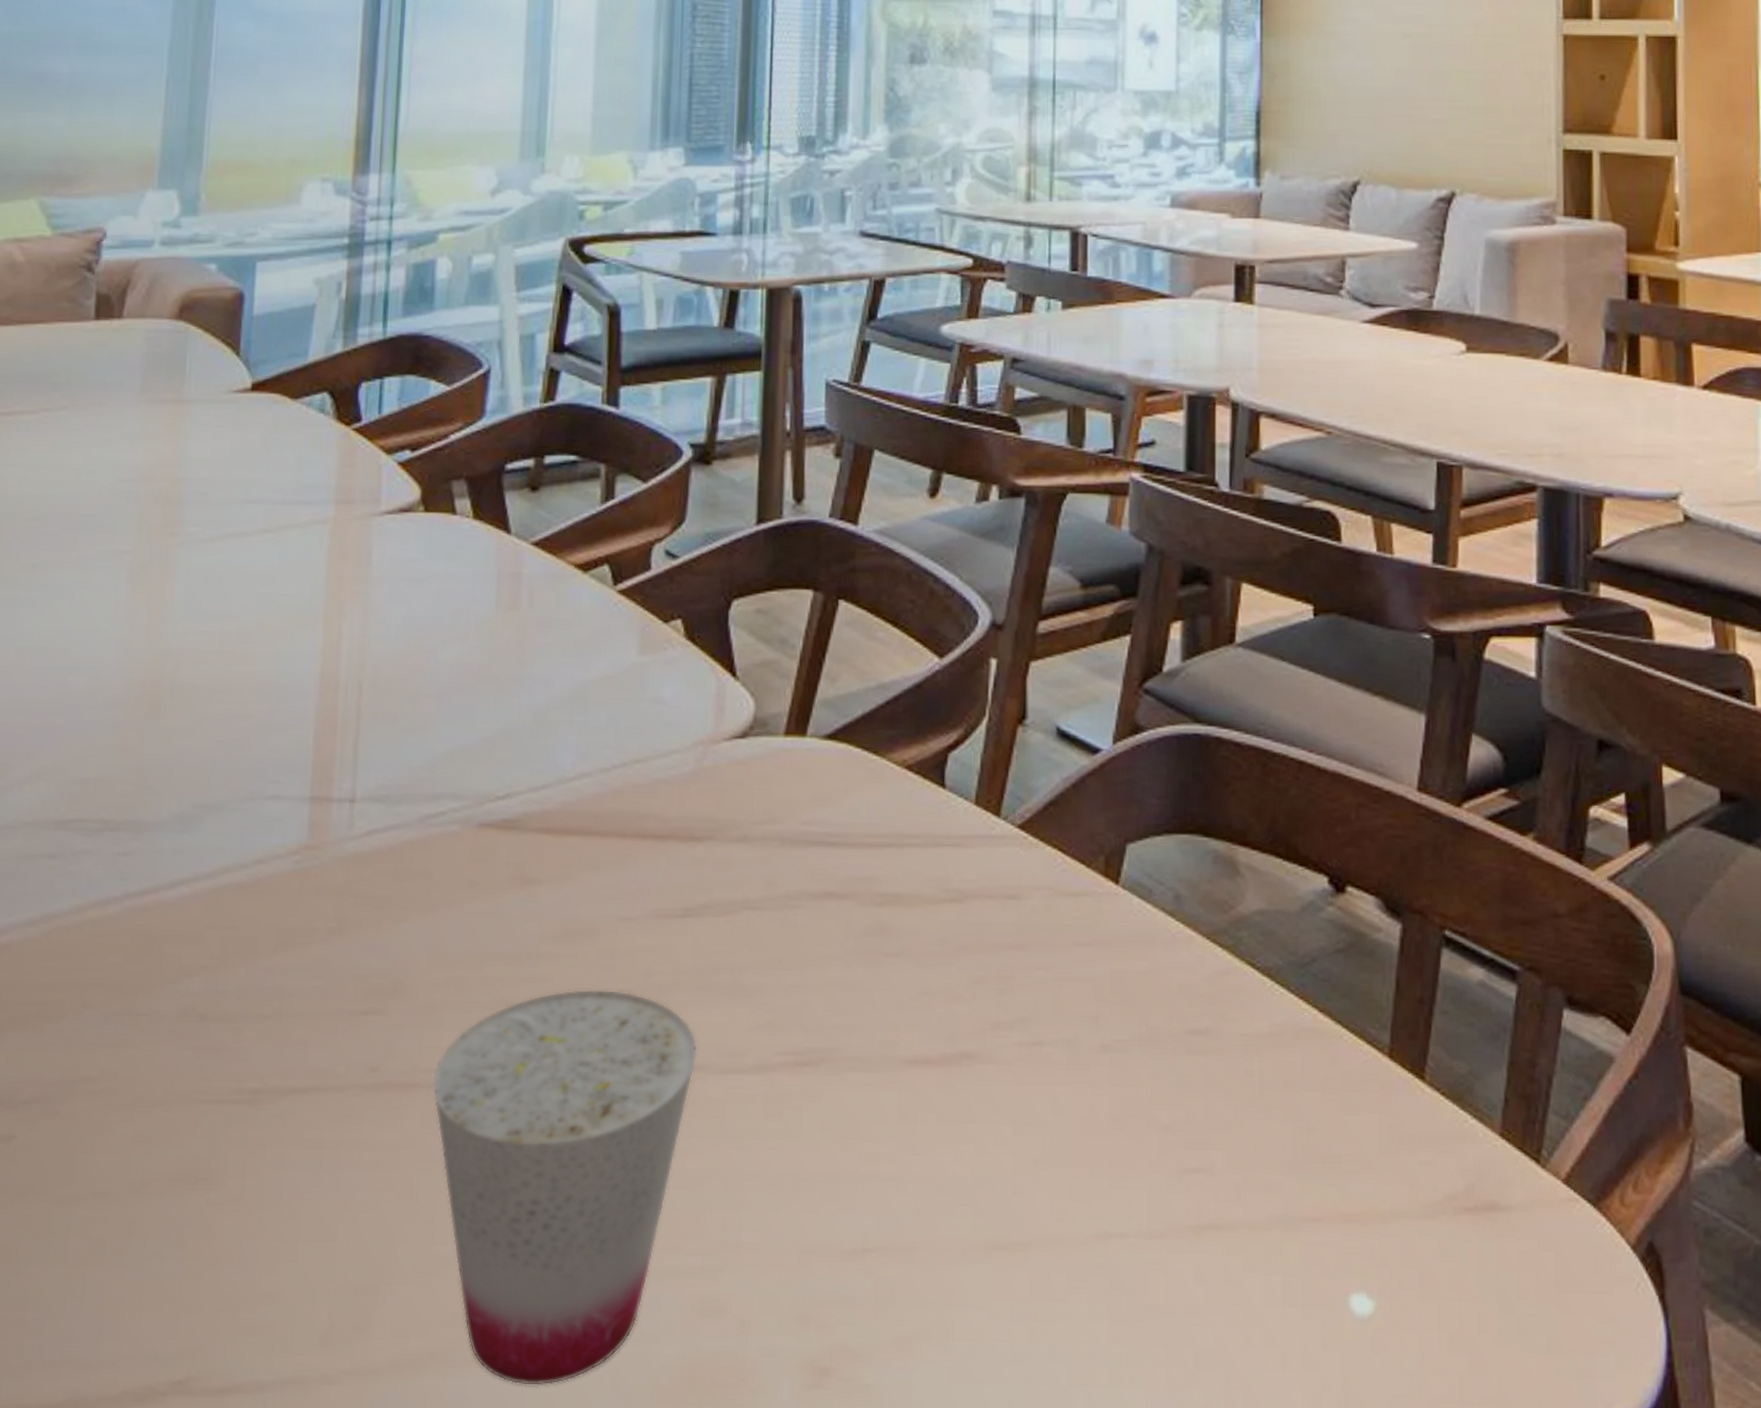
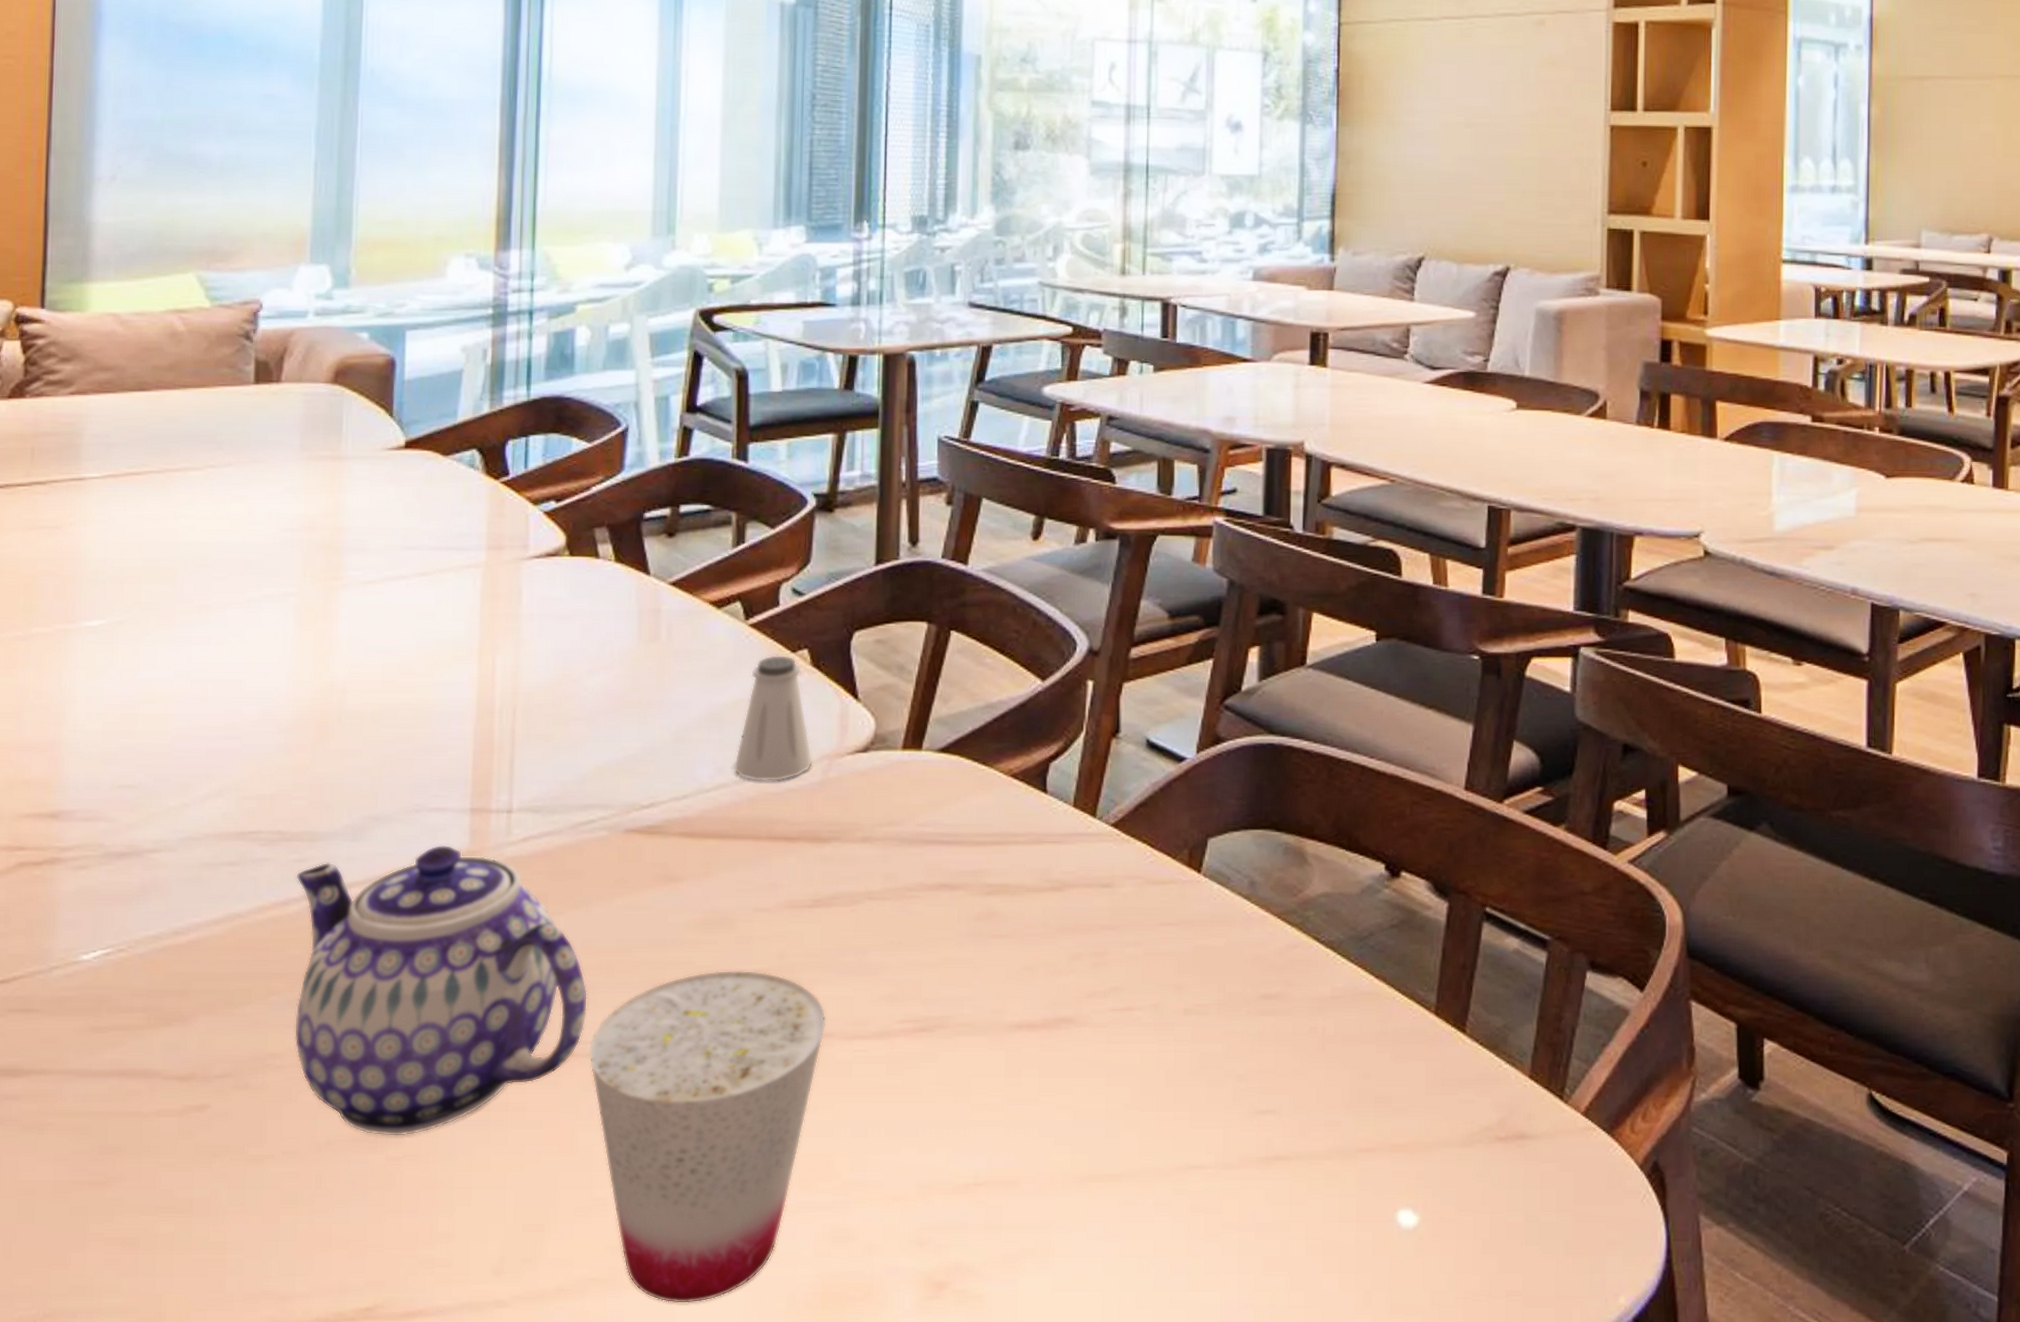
teapot: none [110,837,433,1178] -> present [294,844,587,1137]
saltshaker: none [598,625,686,771] -> present [733,654,813,782]

